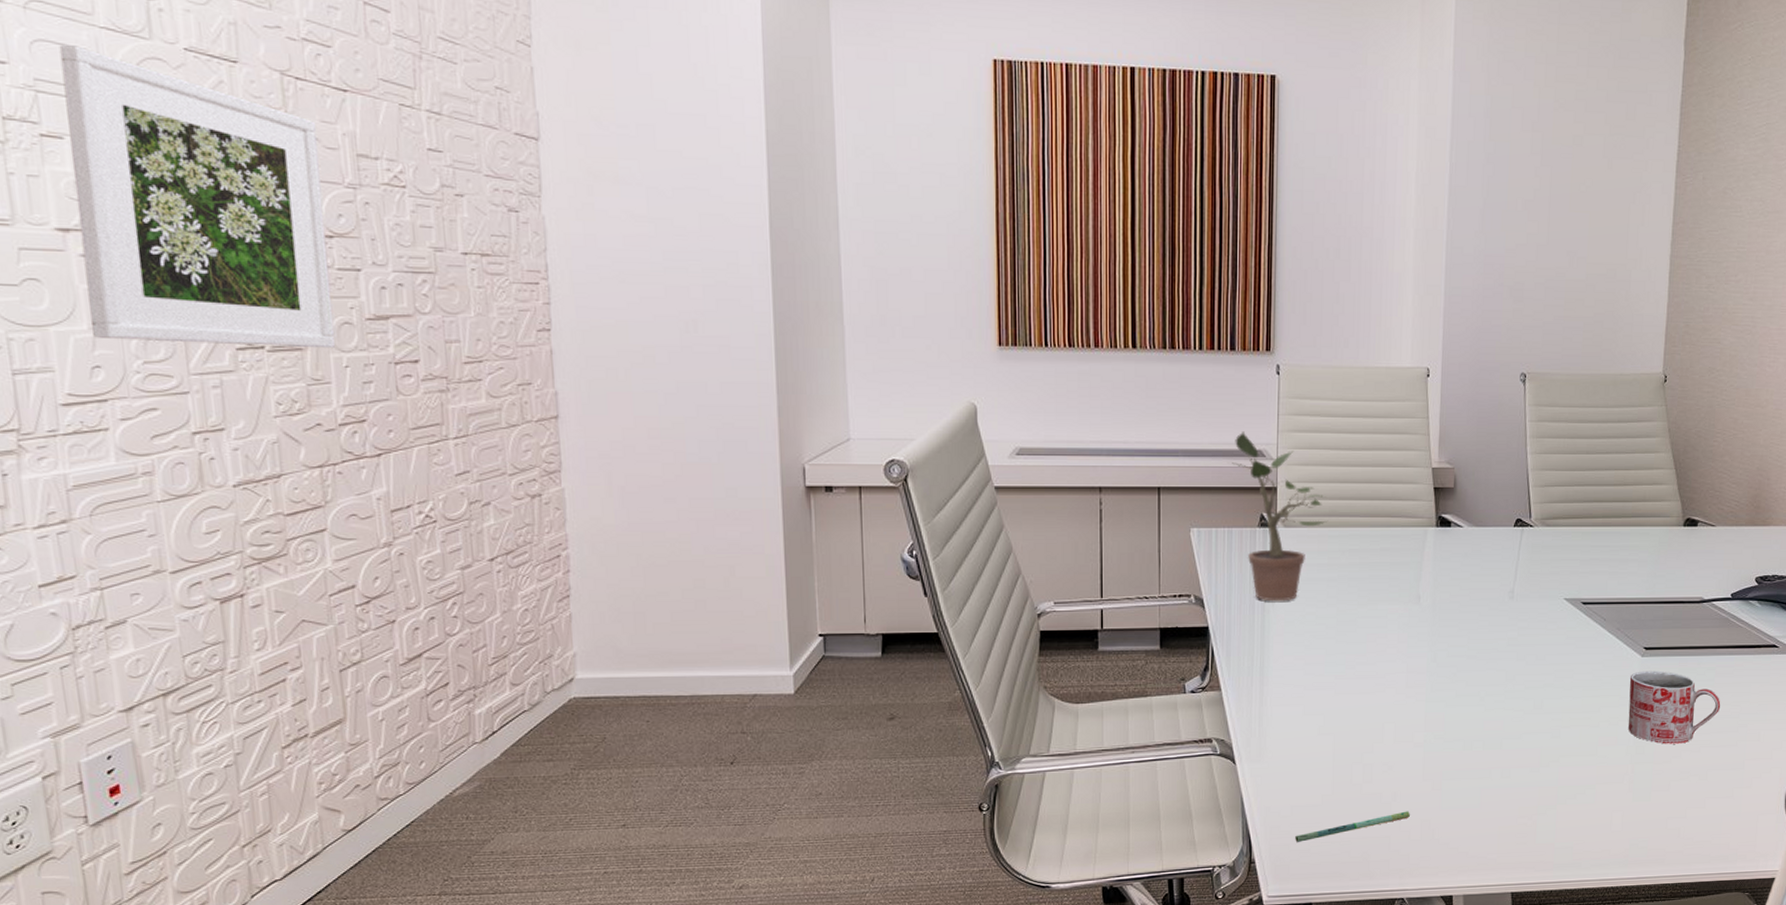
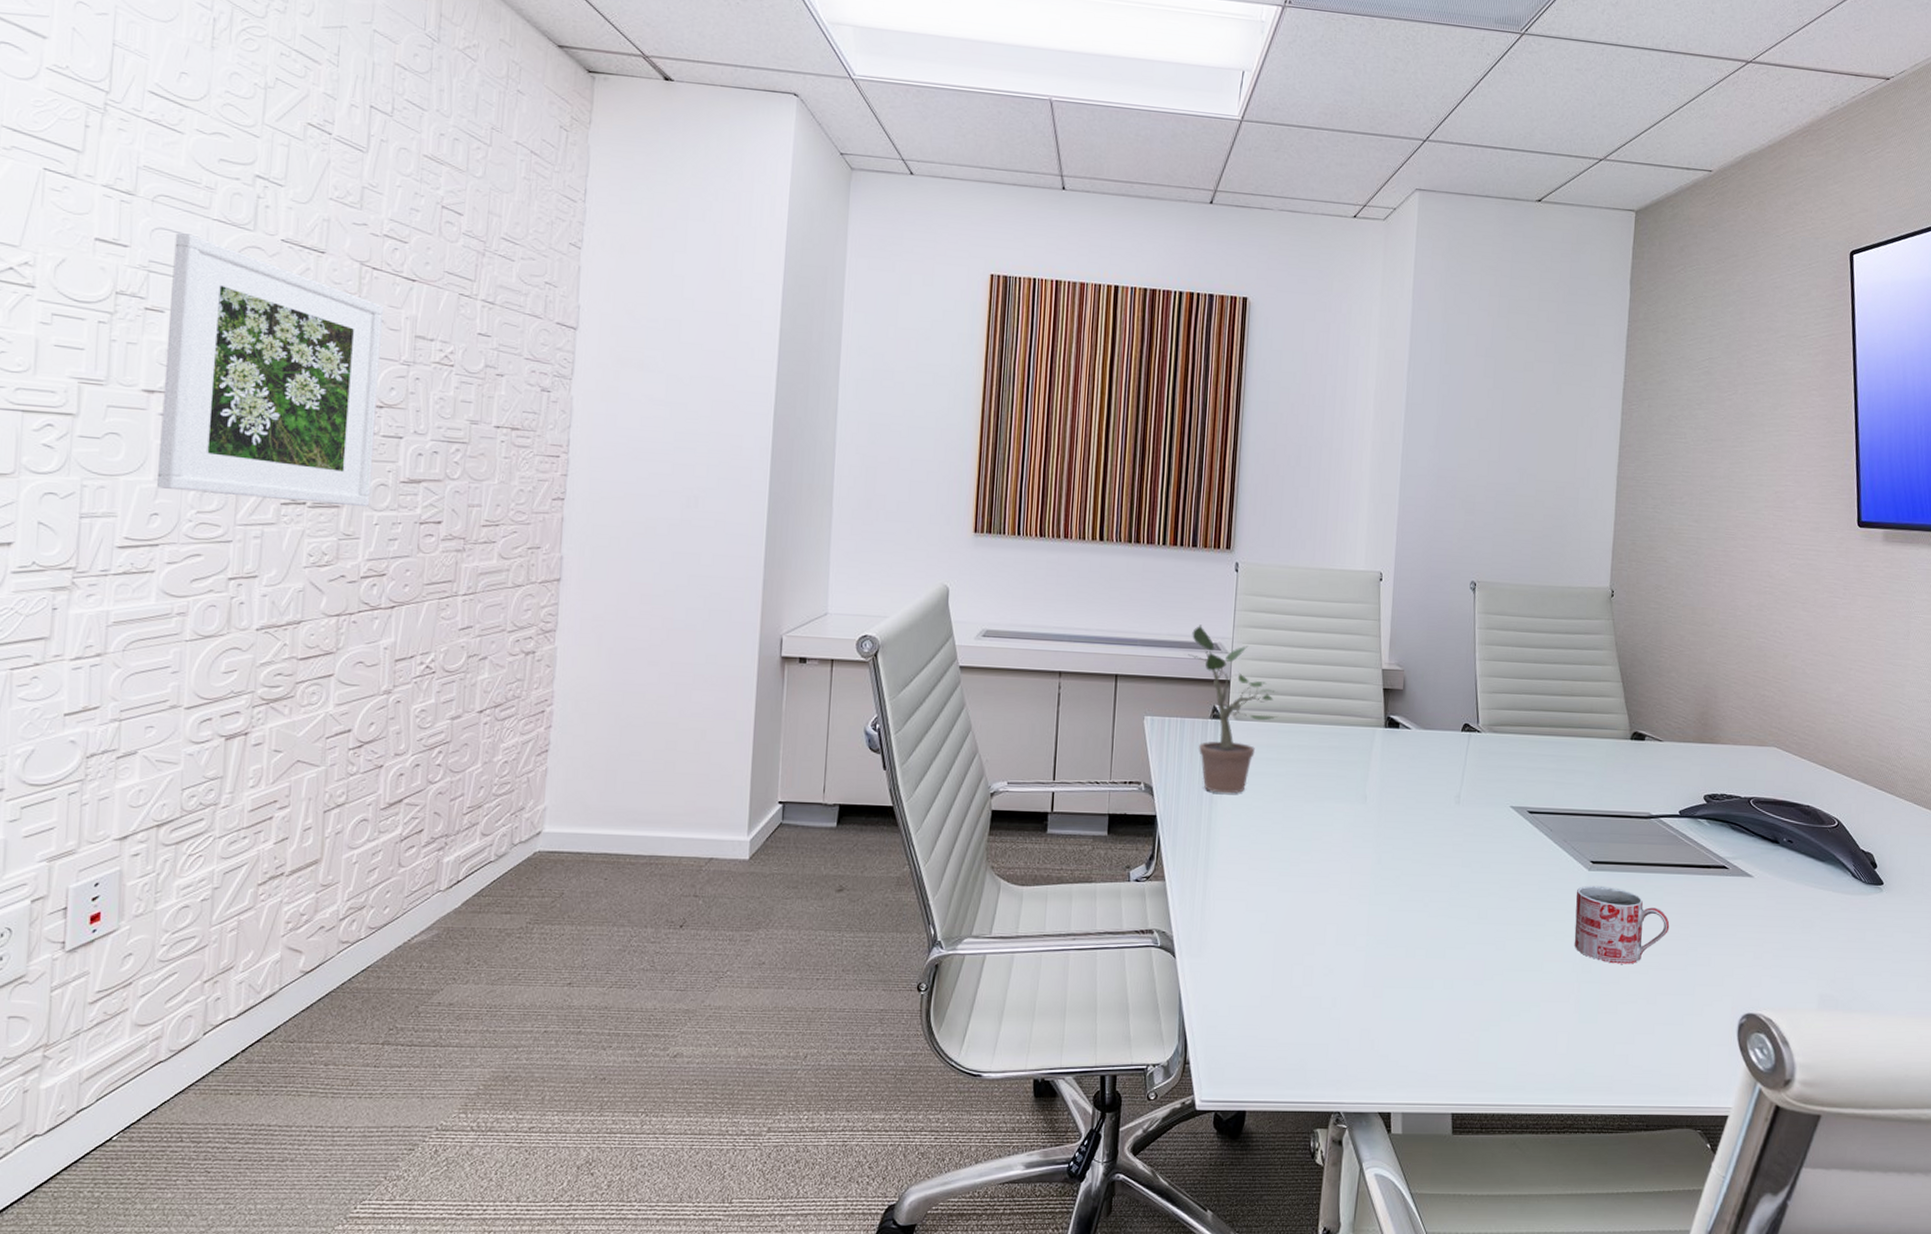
pen: present [1295,811,1410,843] -> none [1232,1018,1350,1046]

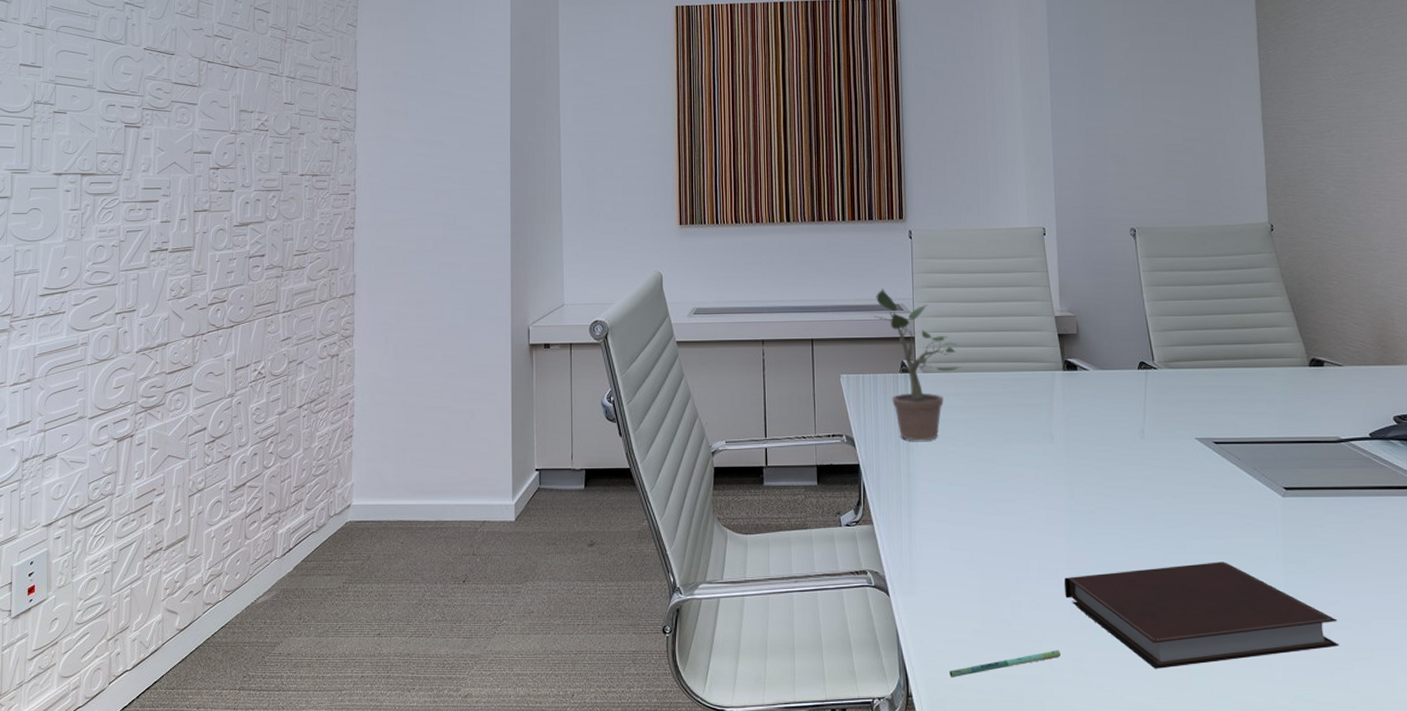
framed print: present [157,233,383,508] -> none [65,52,216,249]
pen: none [1232,1018,1350,1046] -> present [949,650,1061,679]
notebook: none [1360,933,1626,1040] -> present [1063,562,1340,669]
mug: present [1574,885,1670,964] -> none [1272,511,1375,589]

